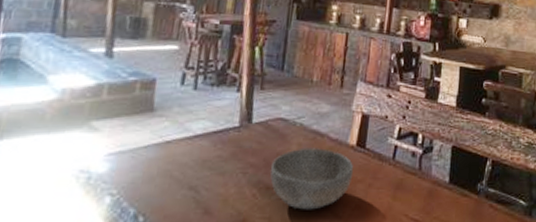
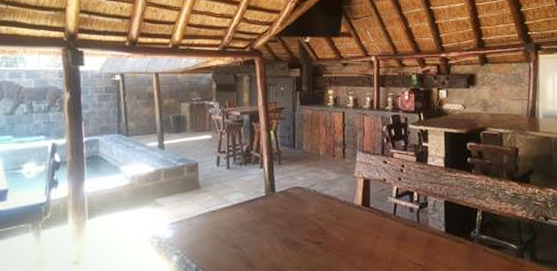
bowl: present [270,148,354,210] -> none [294,209,362,260]

